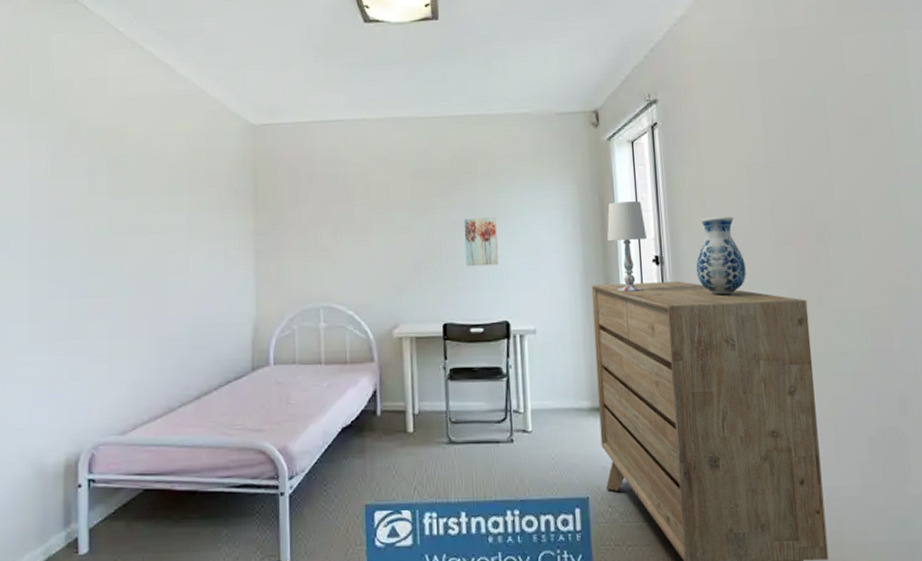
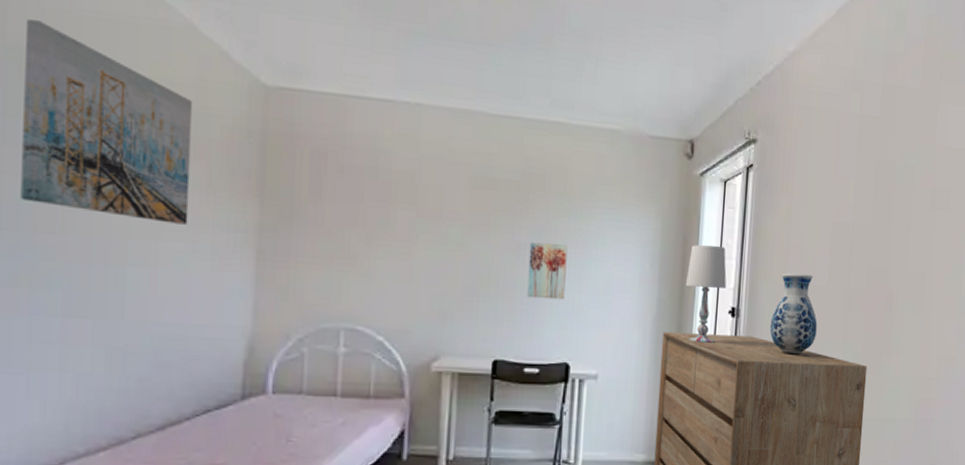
wall art: none [100,106,207,238] -> present [20,19,193,225]

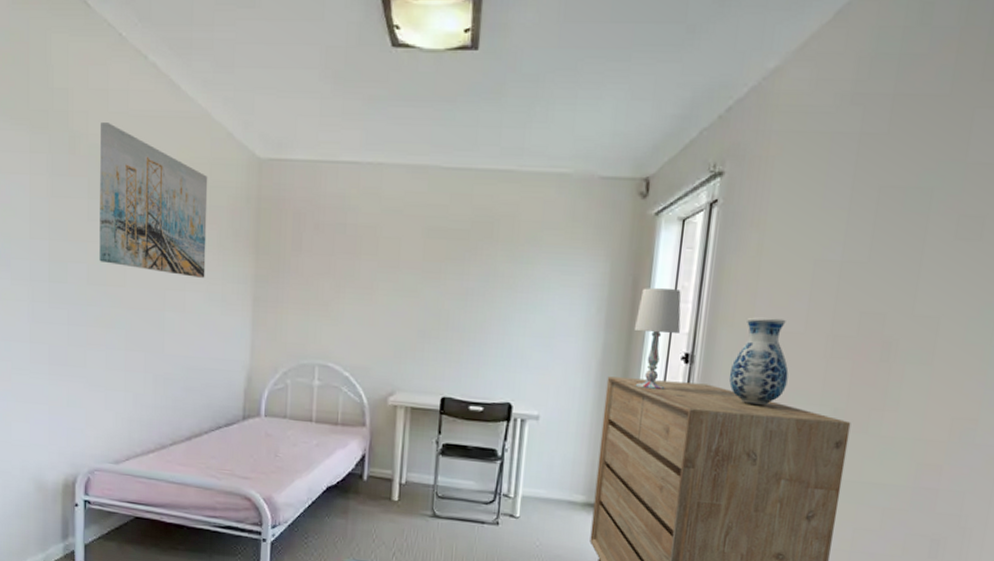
wall art: present [527,242,568,300] -> none [473,288,513,343]

